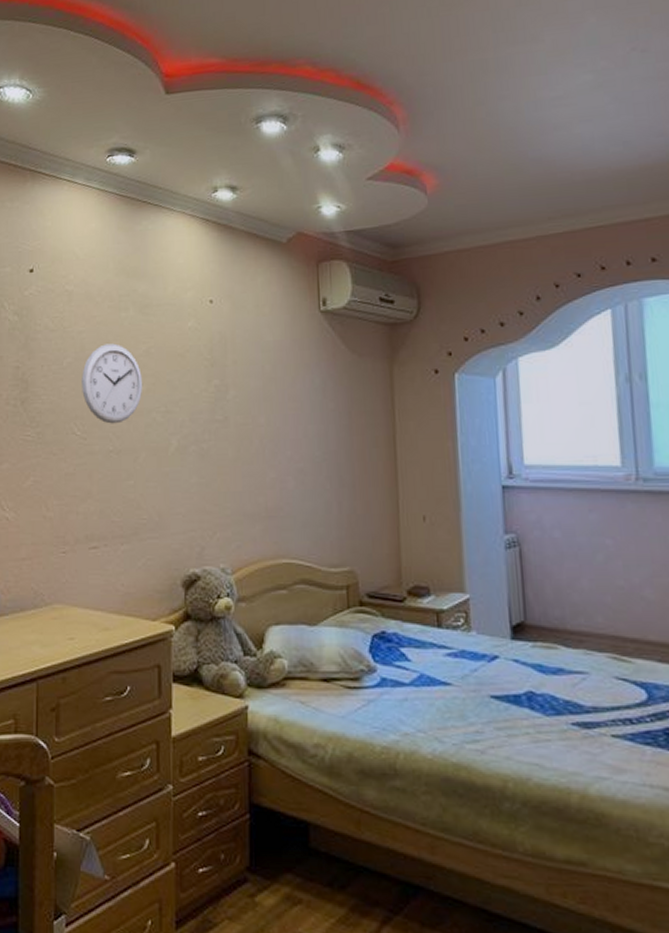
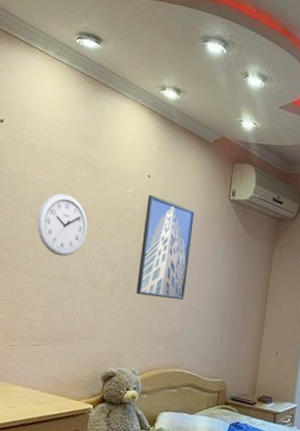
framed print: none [212,325,279,460] -> present [136,195,196,300]

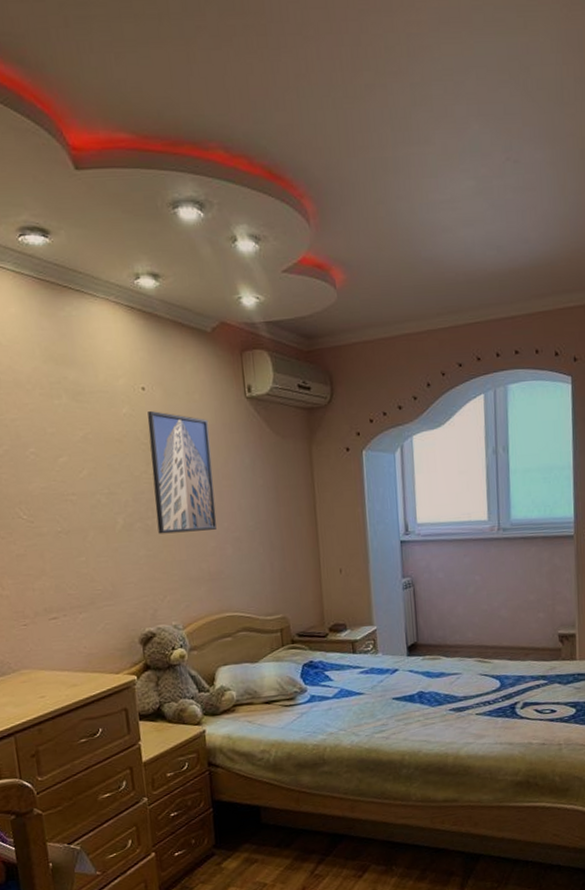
wall clock: present [37,193,88,257] -> none [20,430,85,507]

